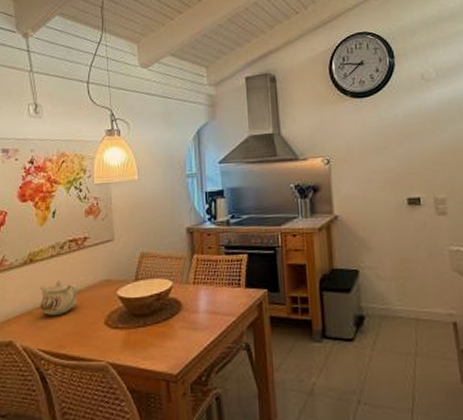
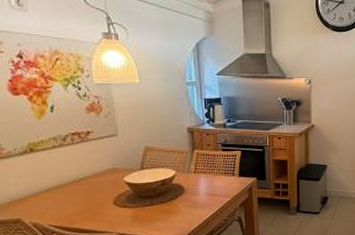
teapot: present [40,281,78,316] -> none [44,168,85,198]

